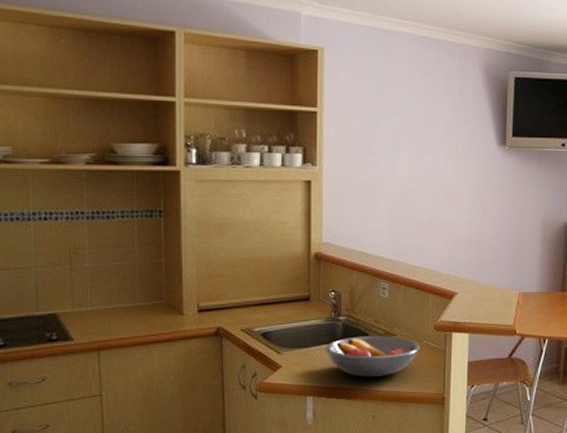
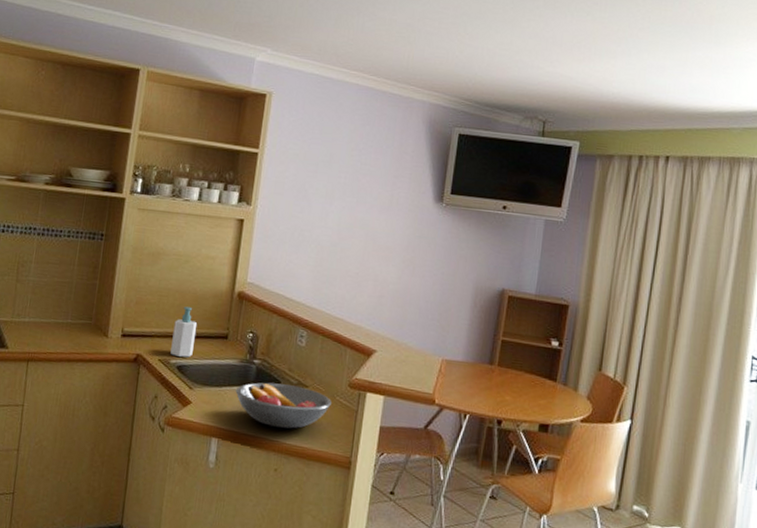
soap bottle: none [252,274,277,324] -> present [170,306,198,358]

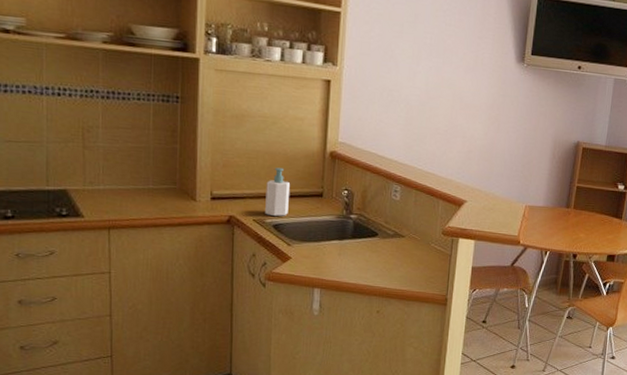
fruit bowl: present [235,382,332,429] -> none [334,235,427,275]

